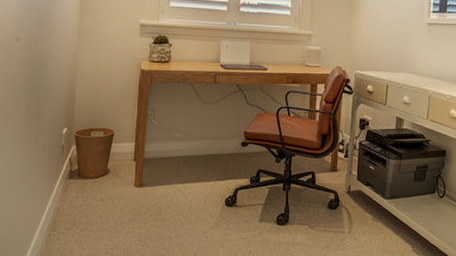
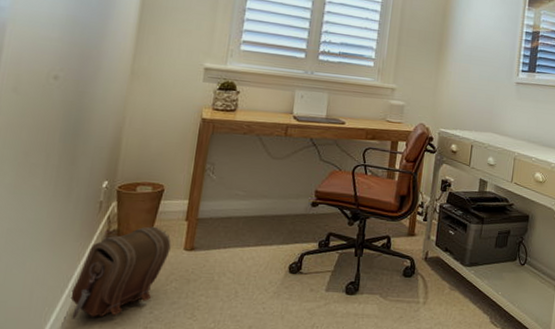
pouch: none [44,166,123,246] -> present [69,226,171,320]

